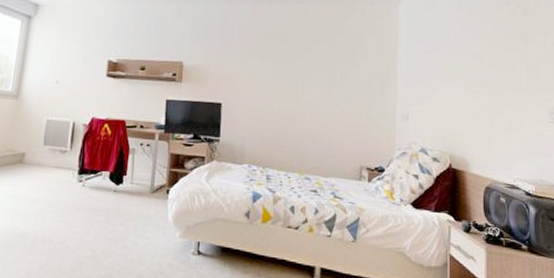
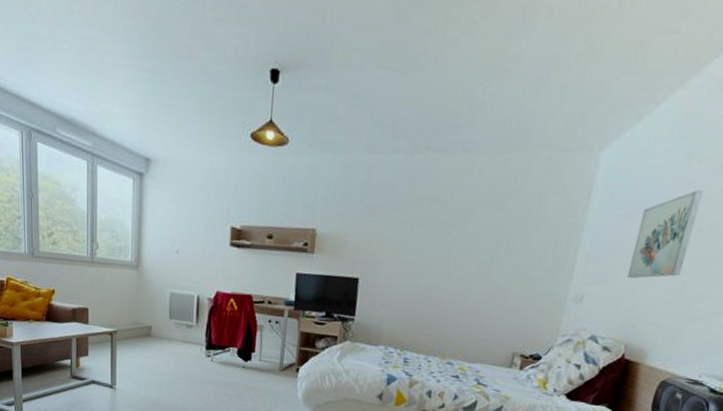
wall art: none [438,32,478,100] -> present [627,189,704,279]

